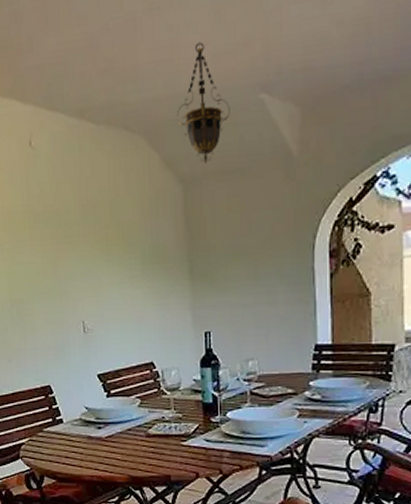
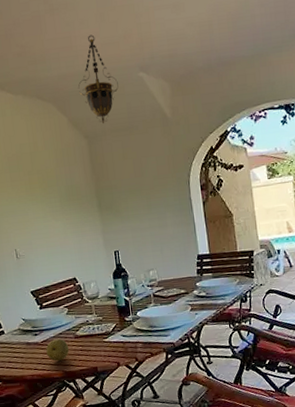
fruit: none [110,436,138,463] -> present [46,339,70,361]

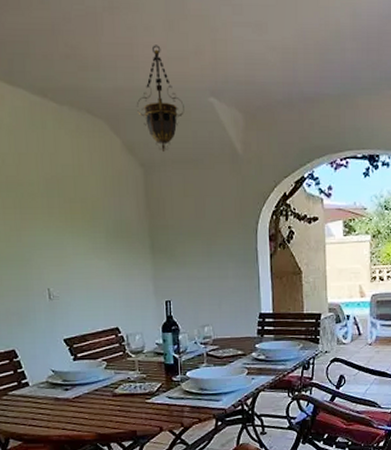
fruit: present [46,339,70,361] -> none [78,396,106,421]

